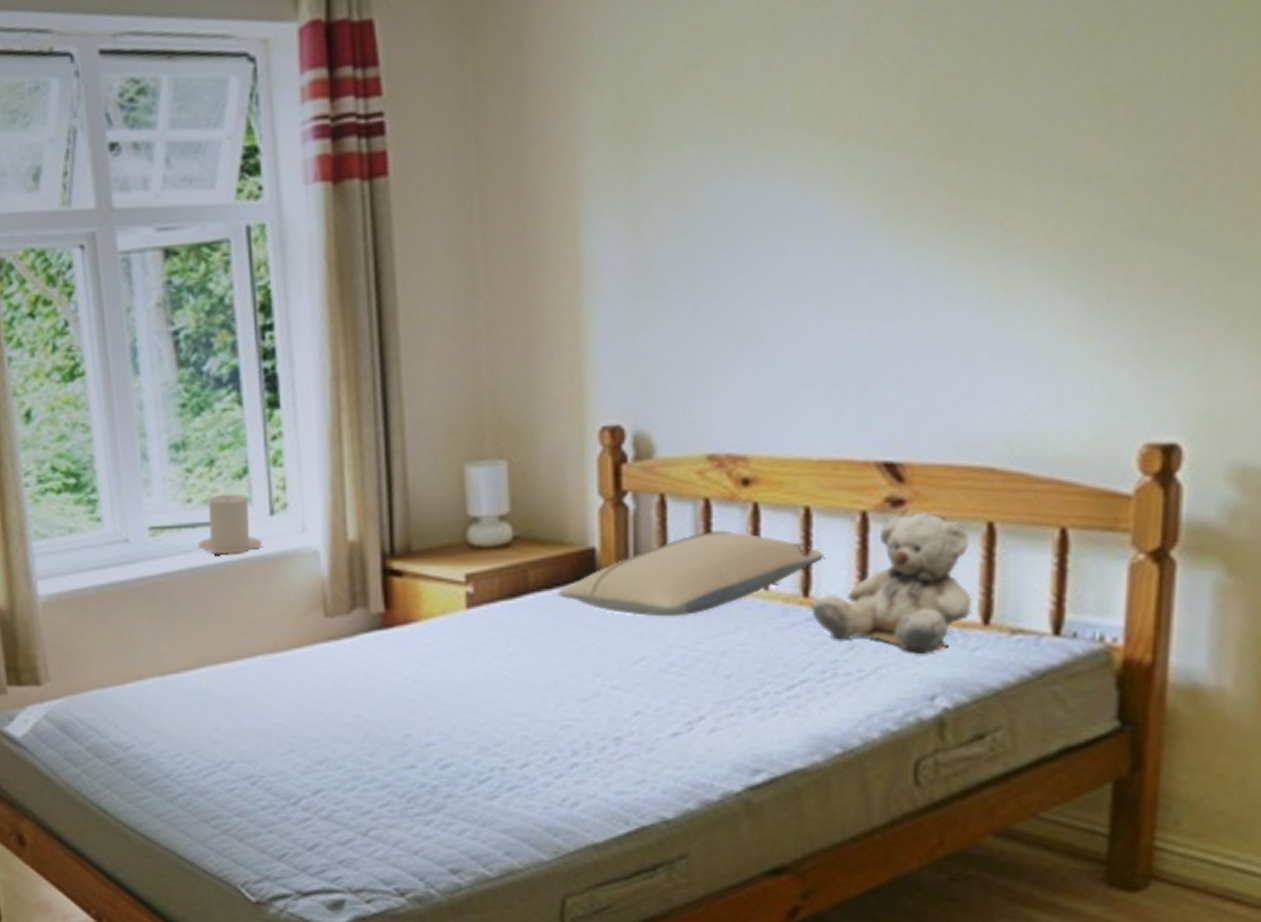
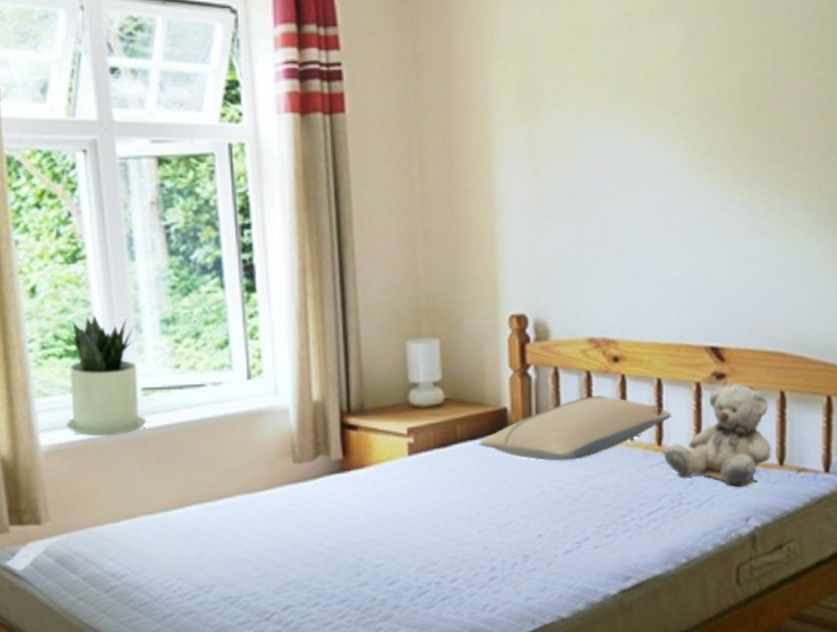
planter: none [66,443,154,585] -> present [66,316,147,437]
candle: present [197,493,262,556] -> none [185,361,241,413]

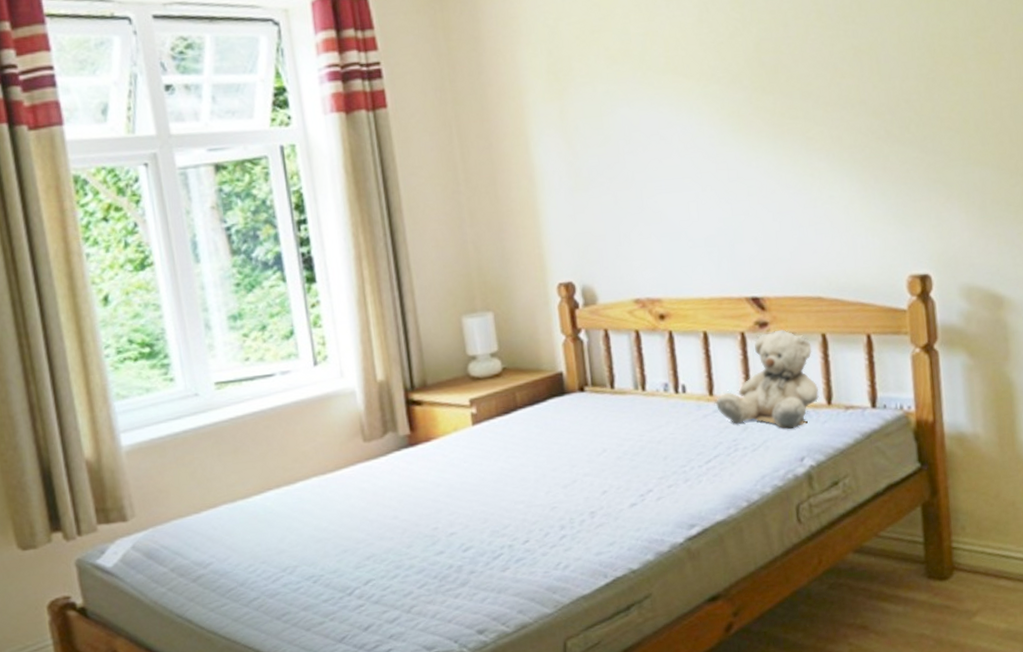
planter: present [66,316,147,437] -> none [142,318,221,434]
pillow: present [479,395,673,461] -> none [538,352,722,420]

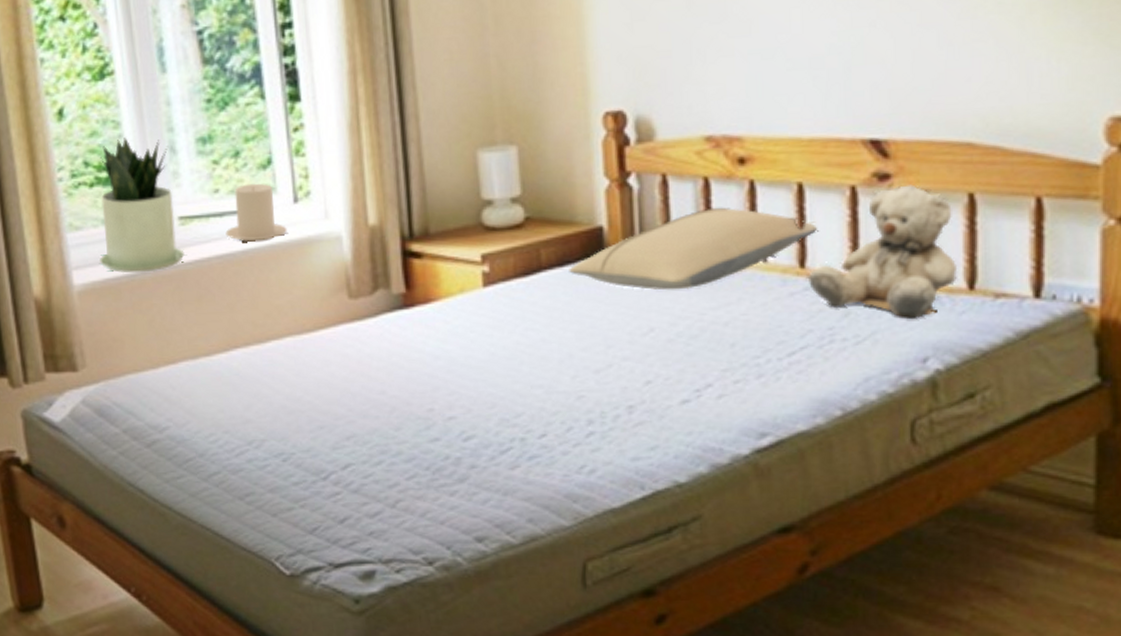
planter: none [142,318,221,434] -> present [99,138,185,274]
candle: none [256,351,309,401] -> present [225,183,287,243]
pillow: none [538,352,722,420] -> present [569,207,820,291]

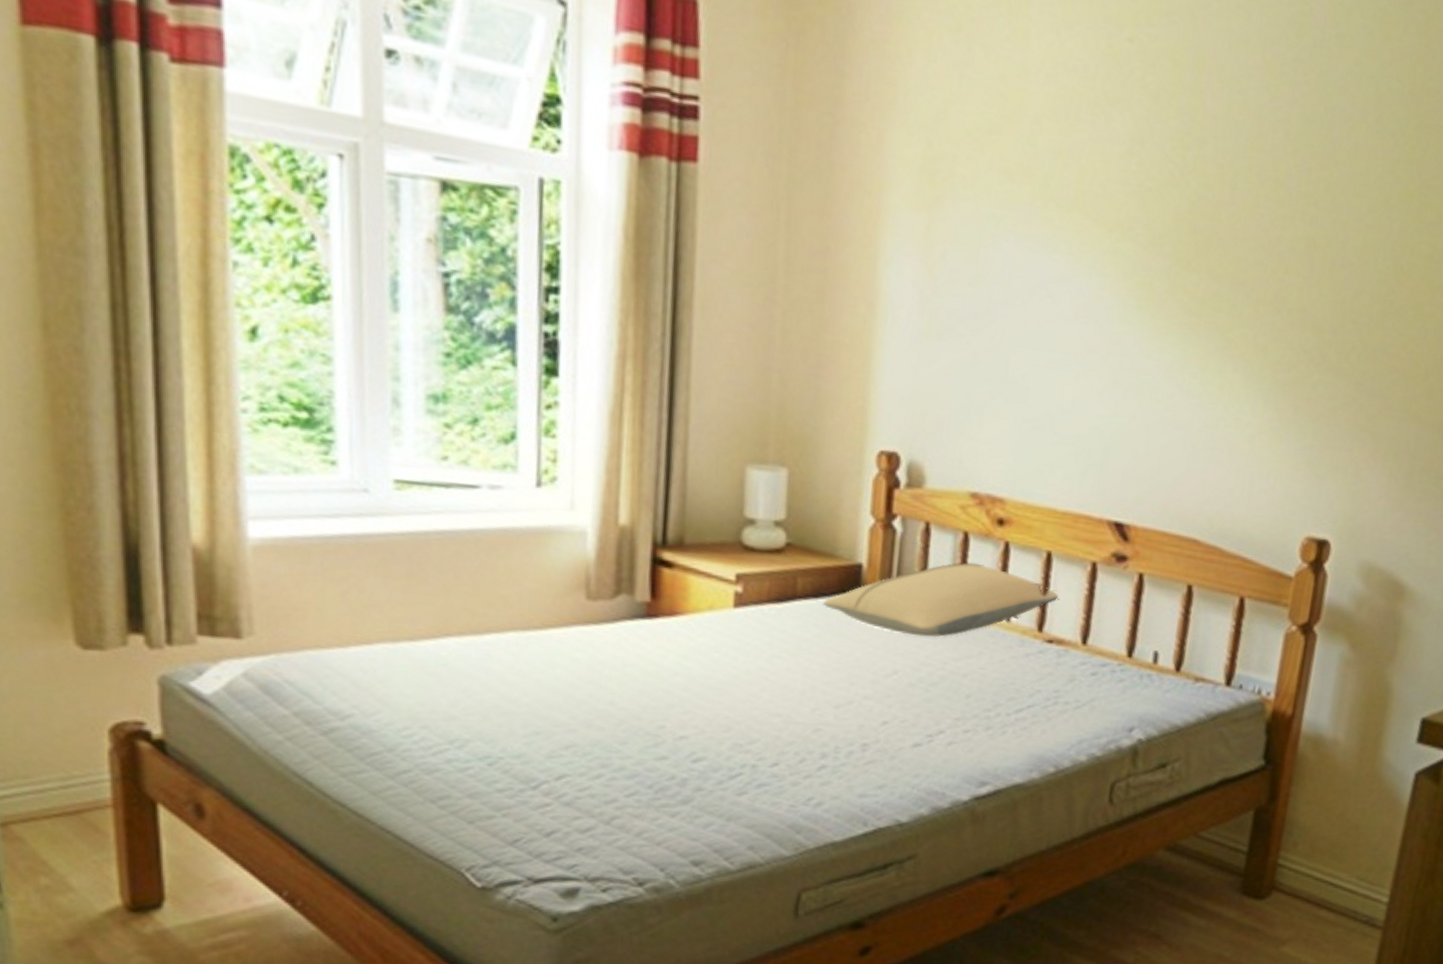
planter: present [99,138,185,274] -> none [286,377,397,537]
candle: present [225,183,287,243] -> none [450,456,525,524]
teddy bear: present [807,184,957,318] -> none [1043,569,1173,691]

